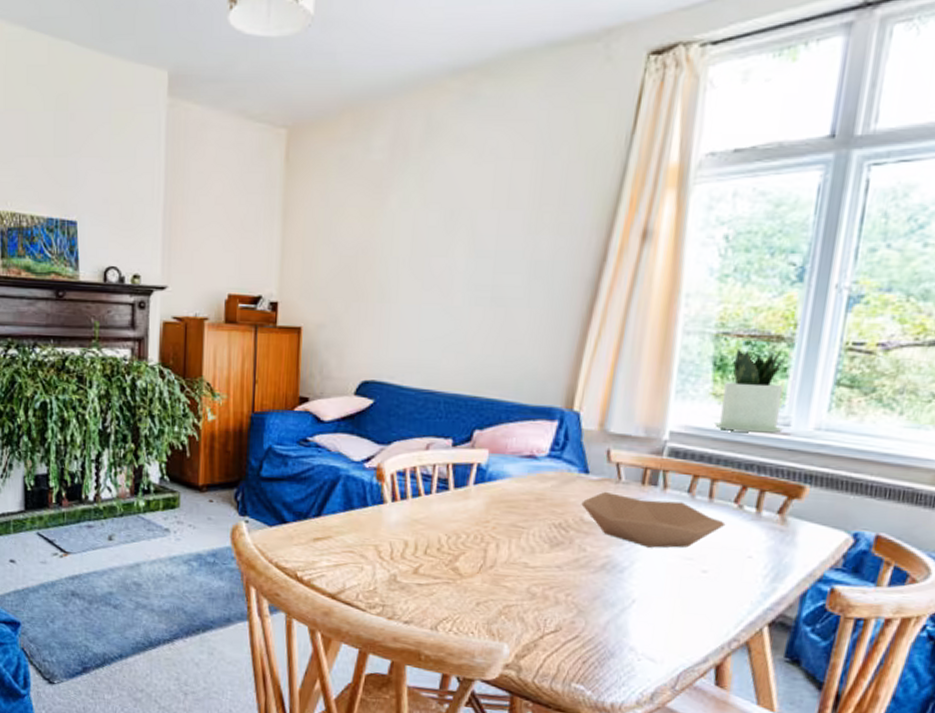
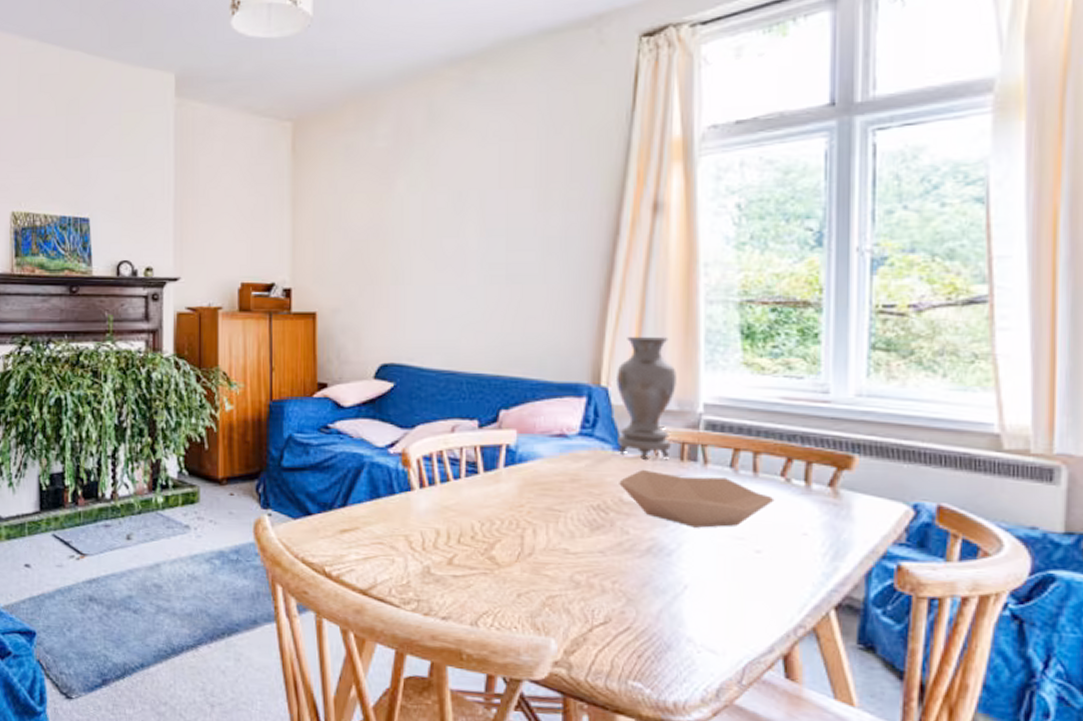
vase: none [584,364,647,483] -> present [617,337,677,460]
planter: present [713,348,787,434] -> none [748,314,822,403]

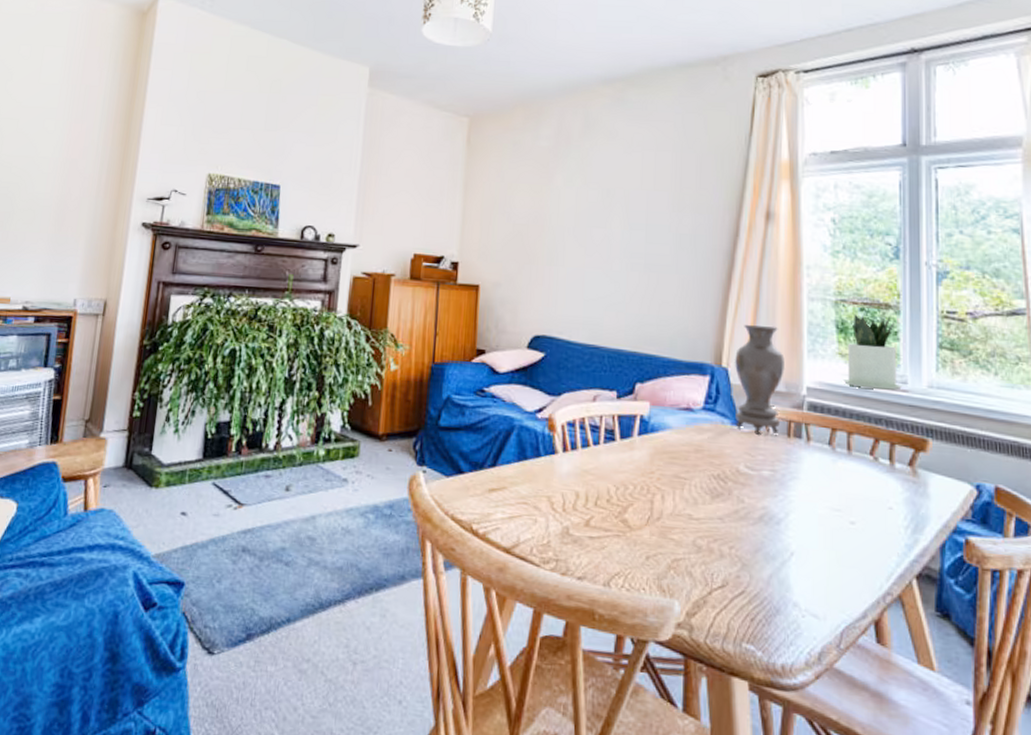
bowl: present [619,469,775,528] -> none [736,443,865,500]
planter: none [748,314,822,403] -> present [843,314,902,391]

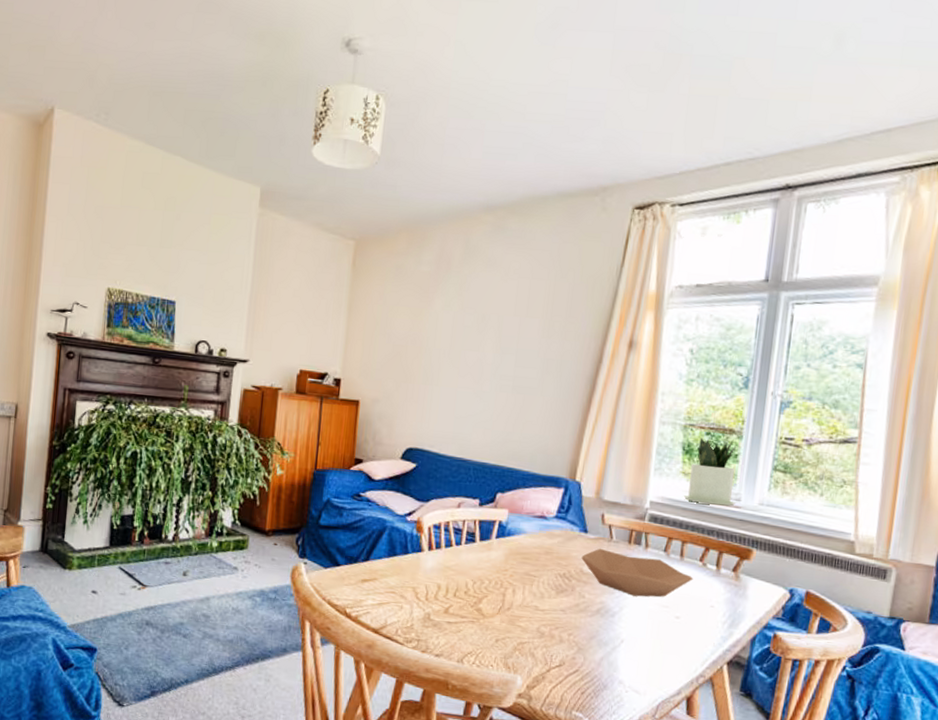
vase: present [735,325,785,435] -> none [584,444,633,542]
bowl: none [736,443,865,500] -> present [581,548,694,597]

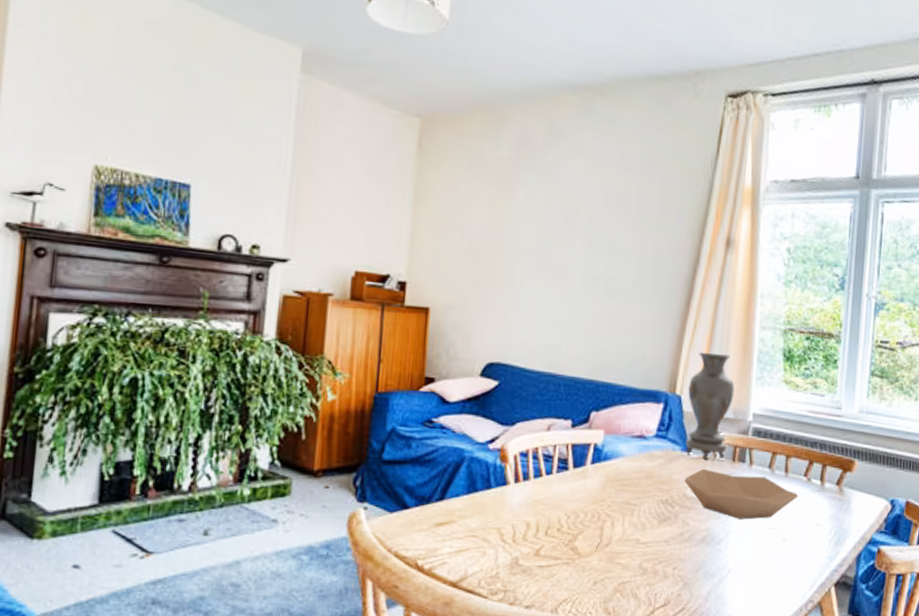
vase: none [584,444,633,542] -> present [685,353,735,460]
planter: present [683,437,737,507] -> none [785,343,837,416]

